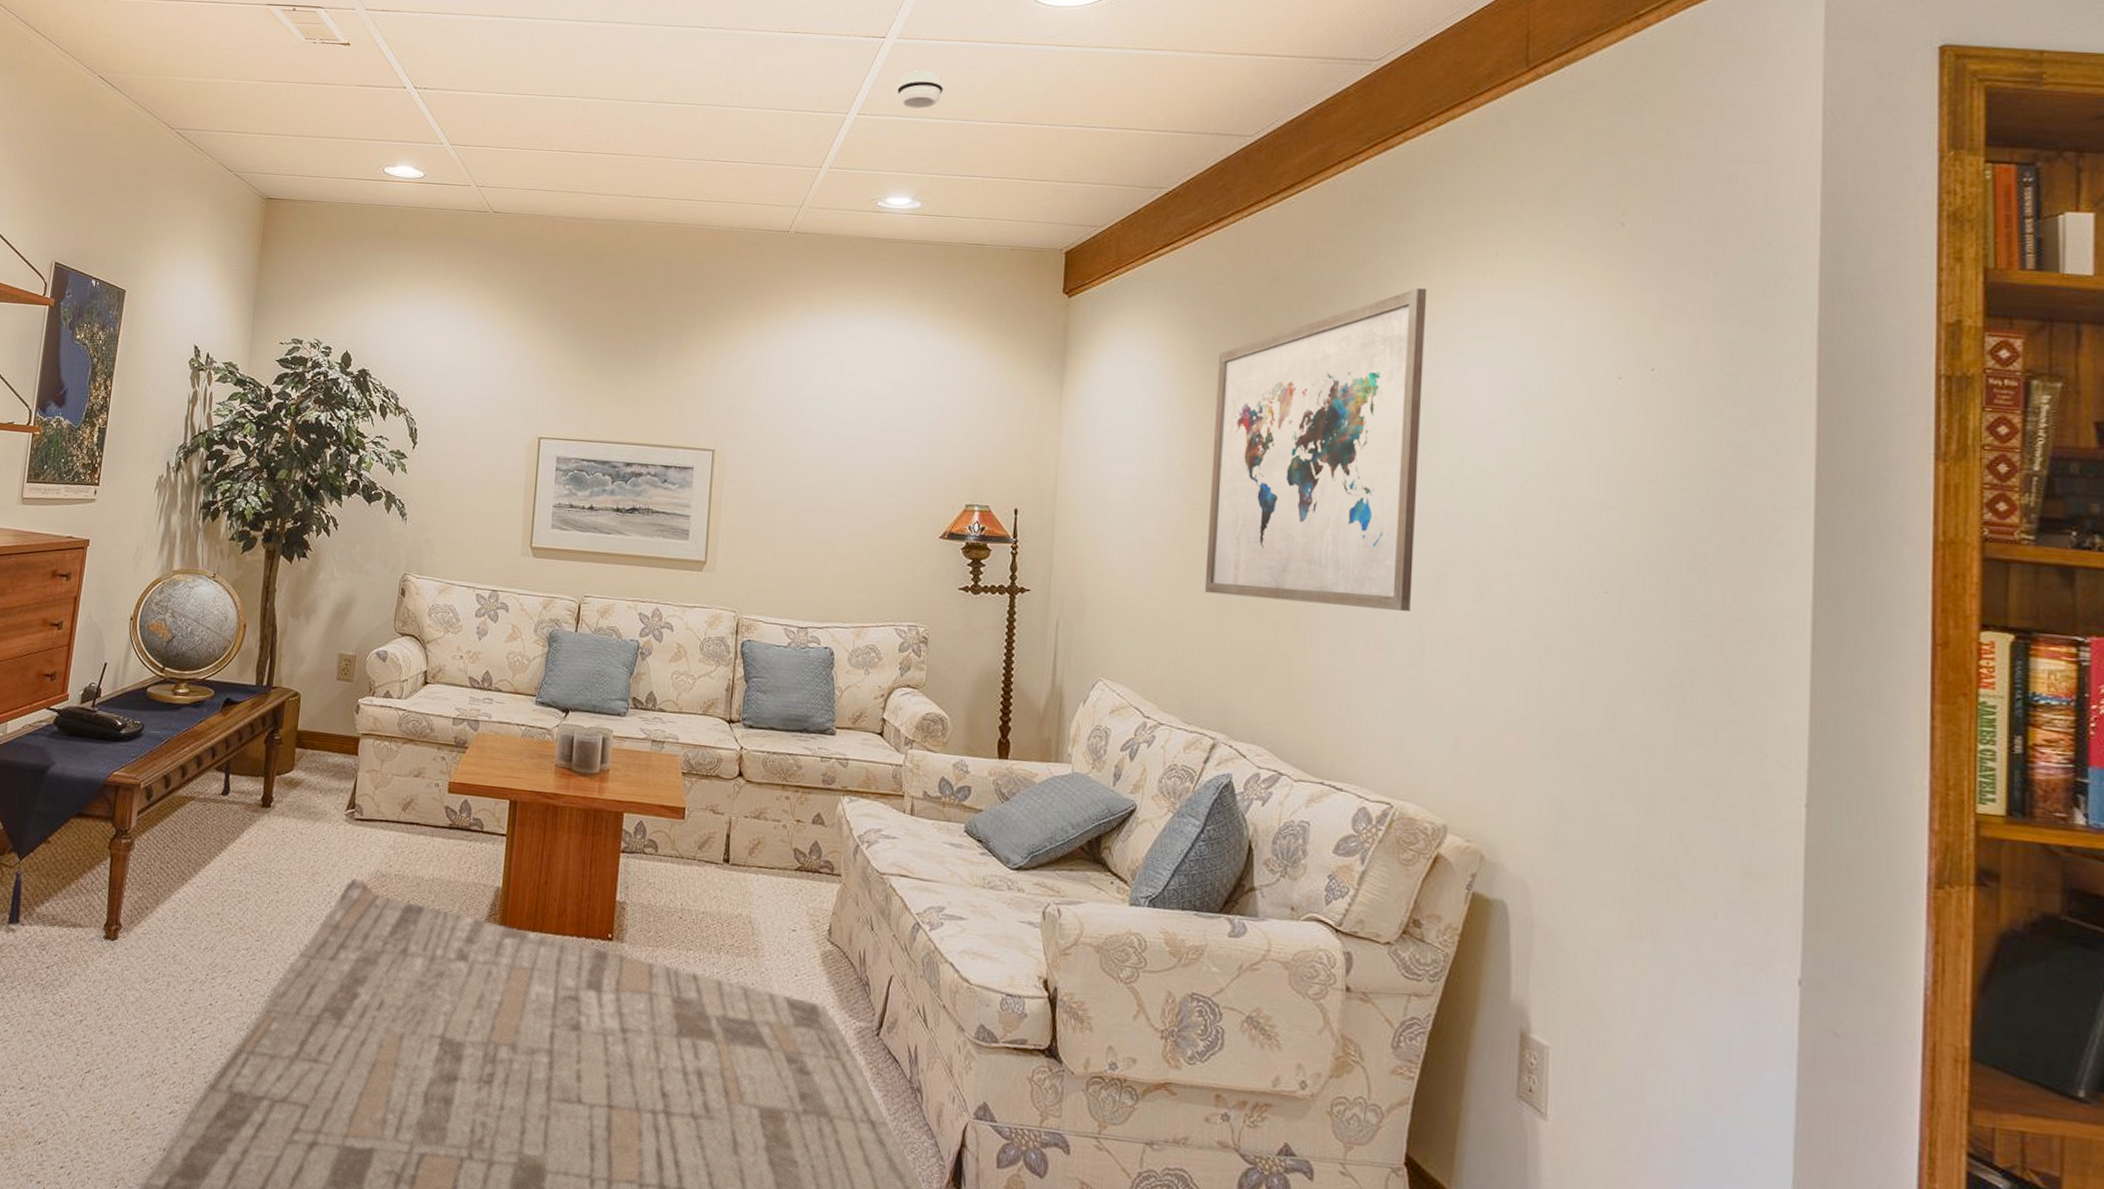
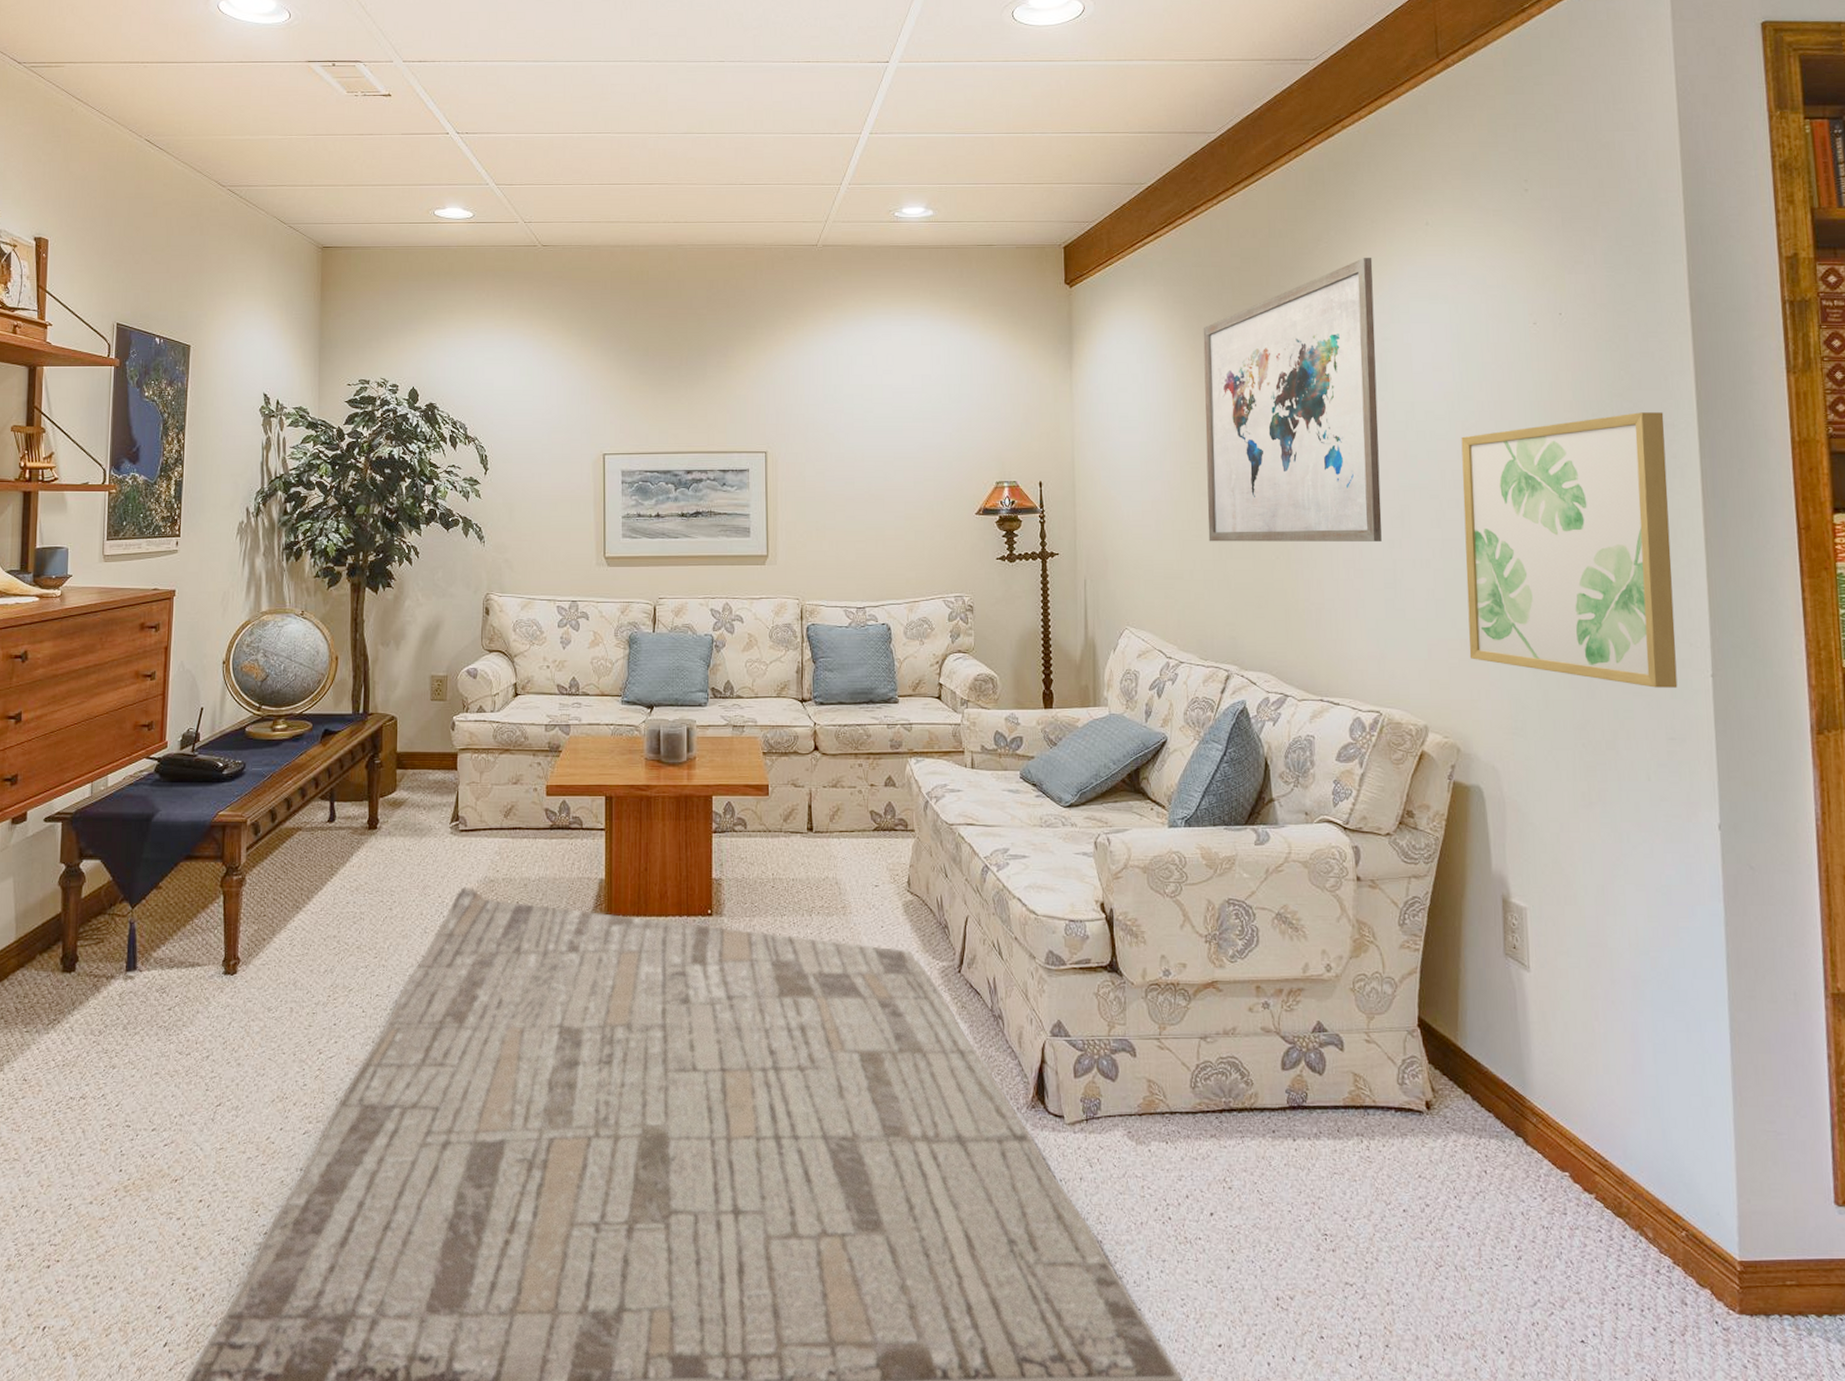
smoke detector: present [897,69,945,109] -> none [903,89,945,125]
wall art: none [1505,490,1772,815] -> present [1461,412,1678,688]

